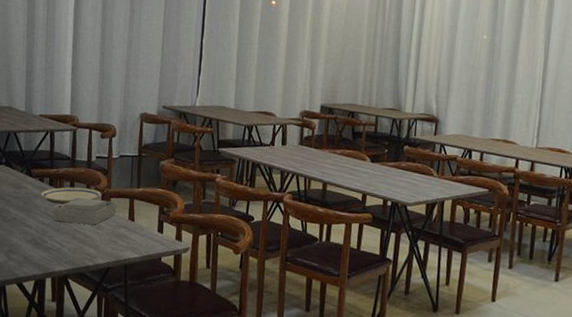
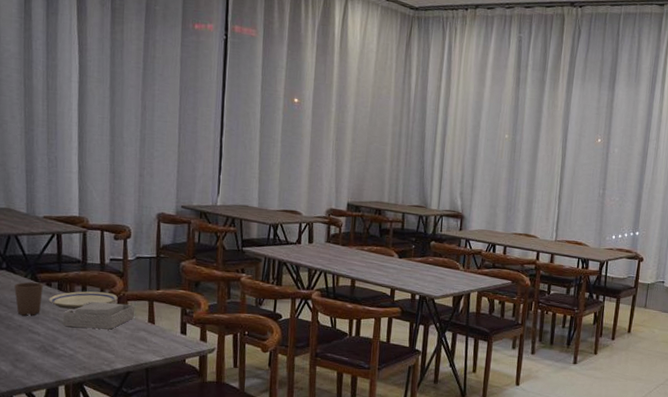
cup: none [11,176,36,209] -> present [14,281,43,316]

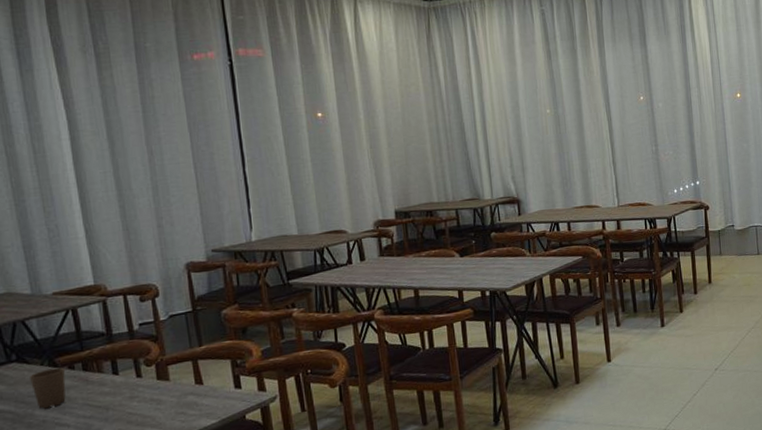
plate: present [48,291,118,310] -> none [73,361,155,391]
napkin holder: present [63,302,135,330] -> none [94,368,179,410]

